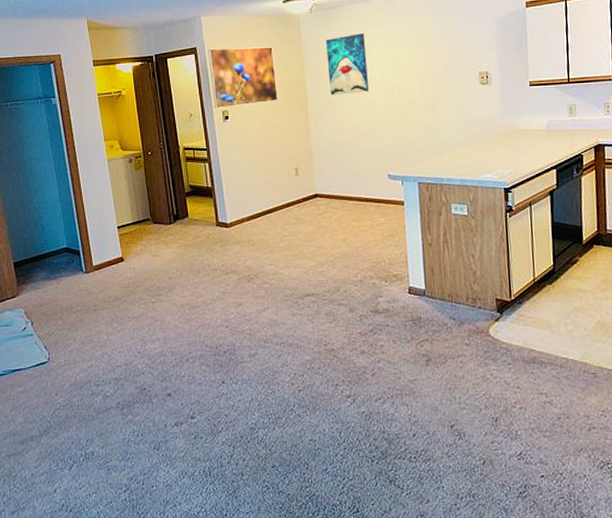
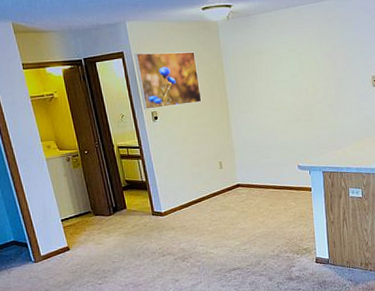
wall art: present [325,33,370,95] -> none [242,40,281,97]

